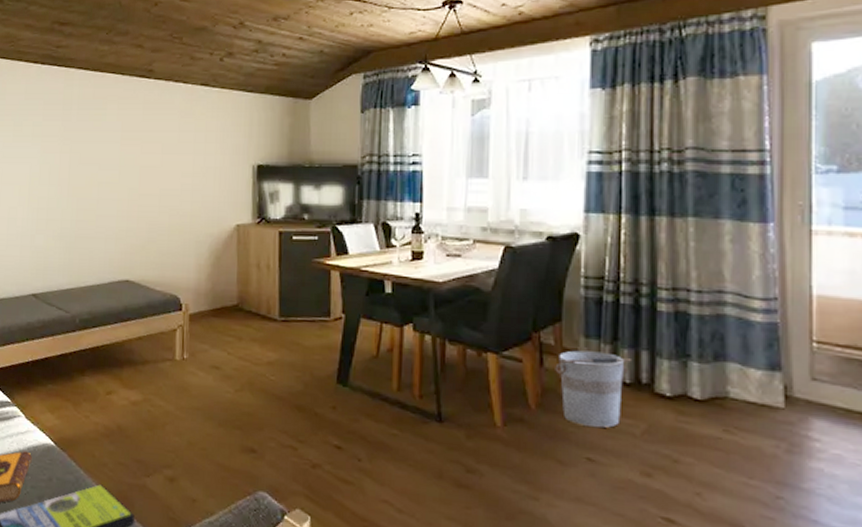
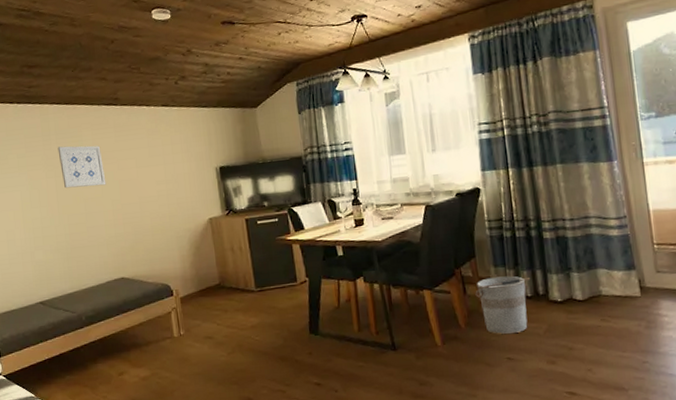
wall art: none [77,119,126,170] -> present [57,145,107,189]

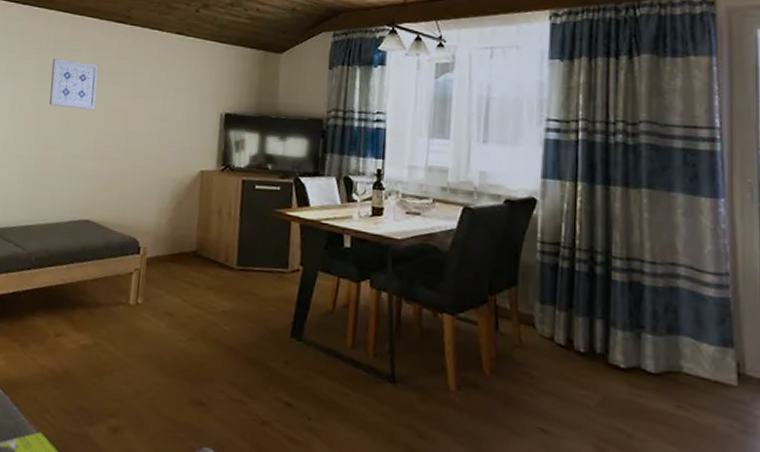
bucket: present [475,276,531,334] -> none [510,315,587,398]

